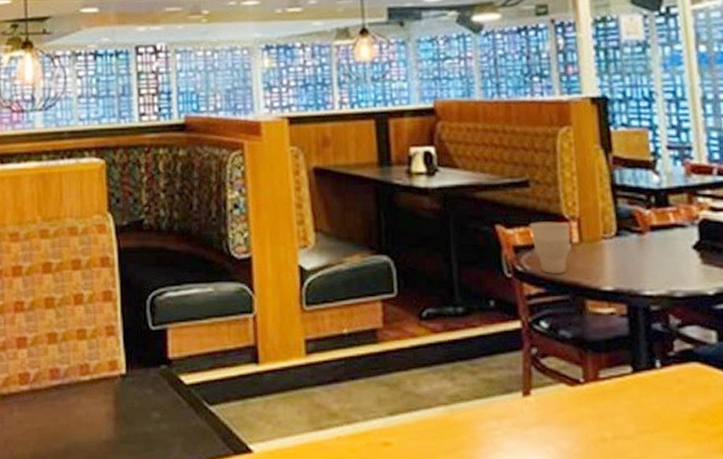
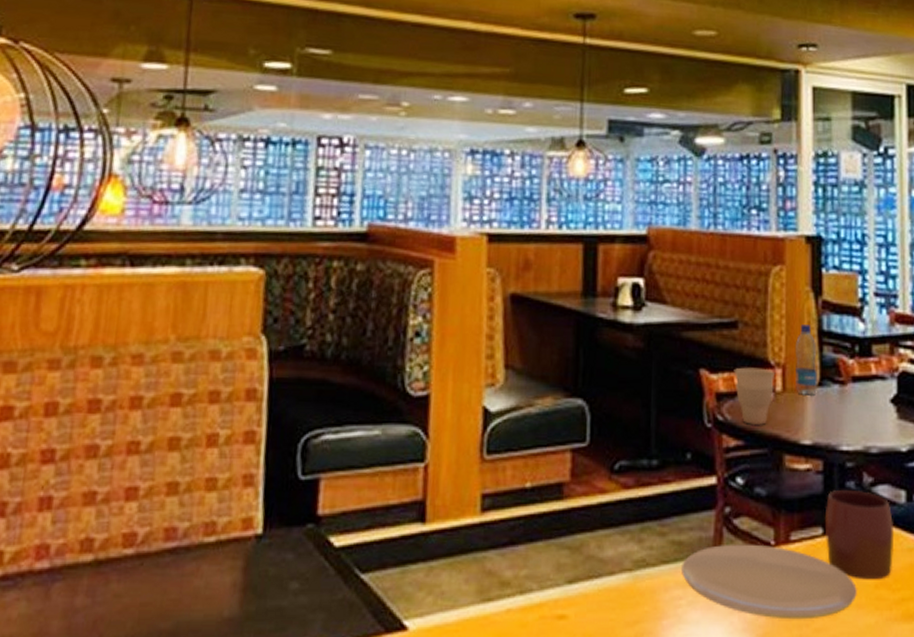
plate: none [494,381,672,450] -> present [682,543,857,620]
bottle: none [588,180,615,245] -> present [795,324,817,396]
mug: none [632,331,708,413] -> present [824,489,893,578]

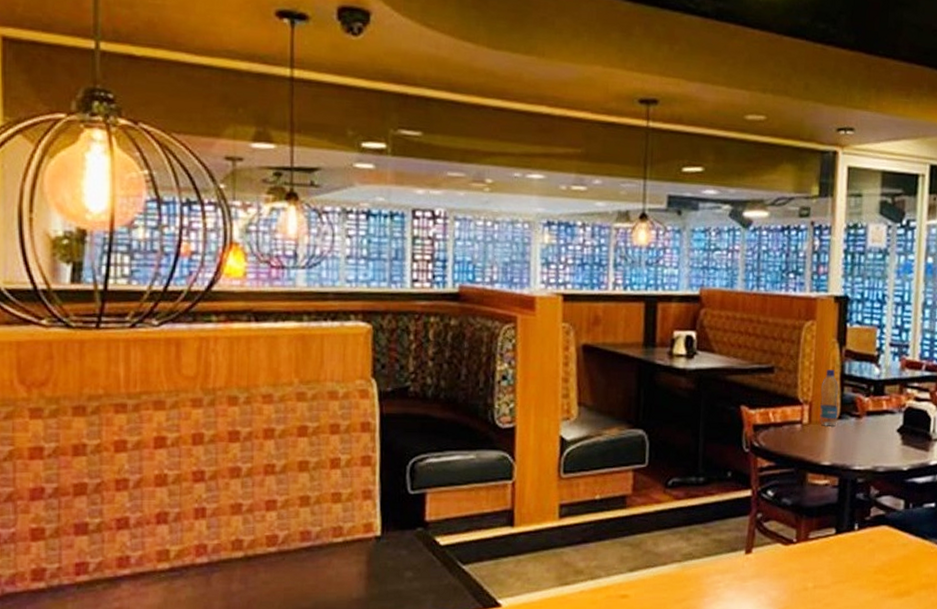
plate: present [682,543,857,620] -> none [721,541,860,597]
cup: present [733,367,776,426] -> none [769,404,804,451]
mug: present [824,489,893,578] -> none [837,499,892,566]

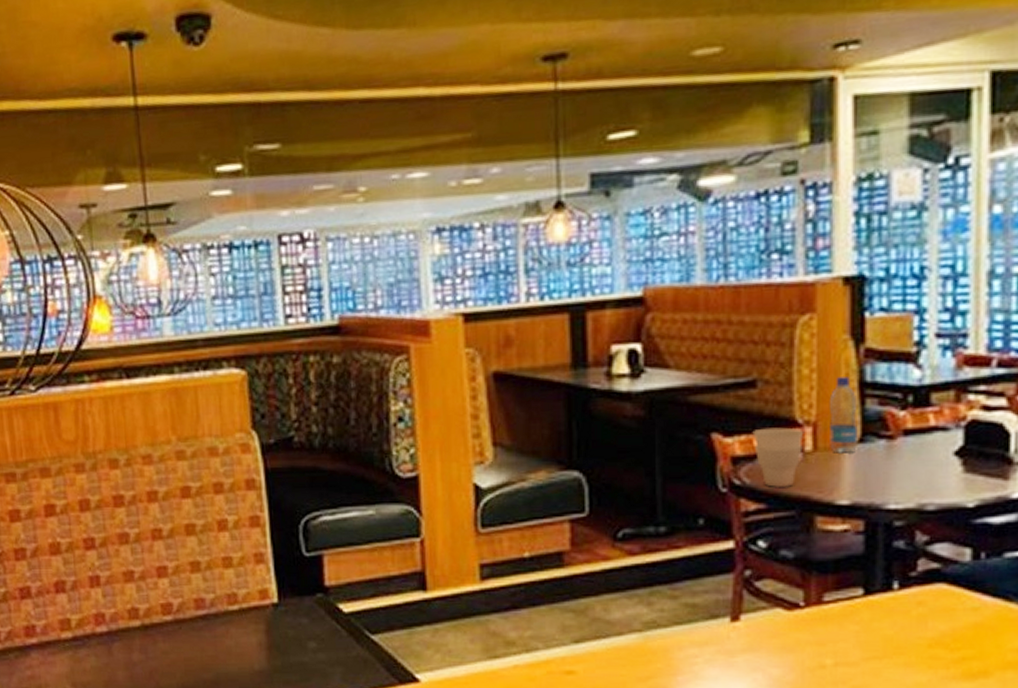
cup: none [769,404,804,451] -> present [752,427,804,489]

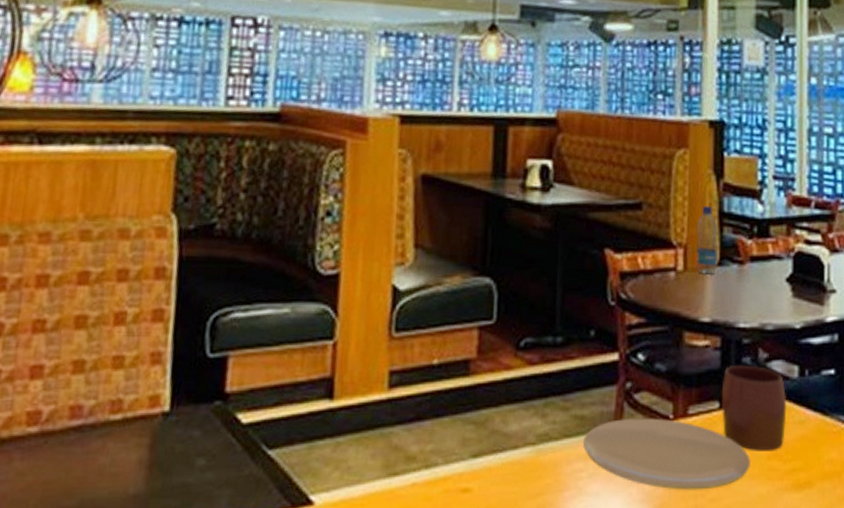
plate: none [697,605,905,677] -> present [583,418,750,490]
cup: present [752,427,804,489] -> none [637,247,677,304]
mug: none [865,549,954,638] -> present [721,365,786,450]

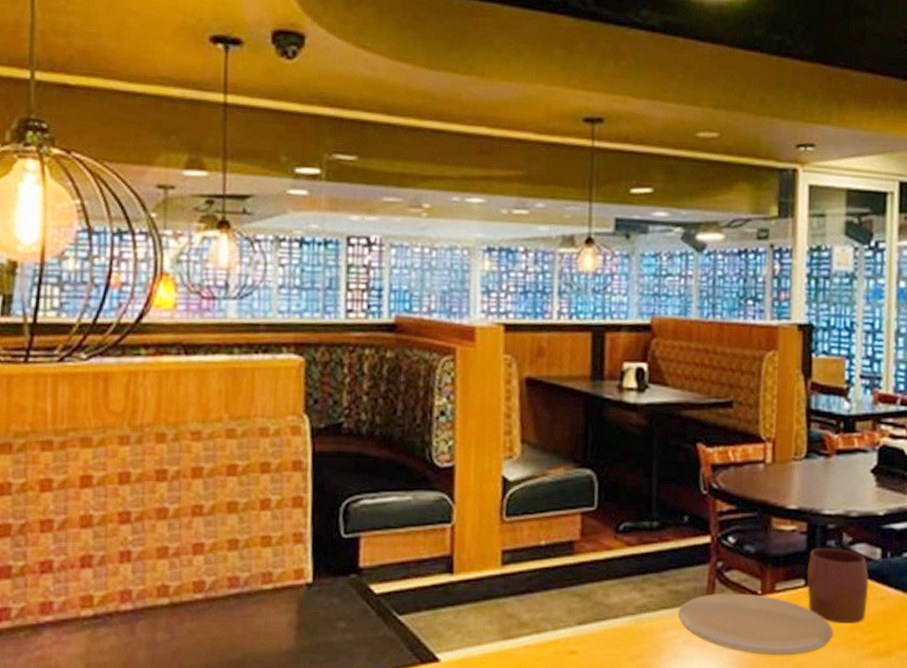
bottle: present [696,206,718,275] -> none [784,404,805,466]

